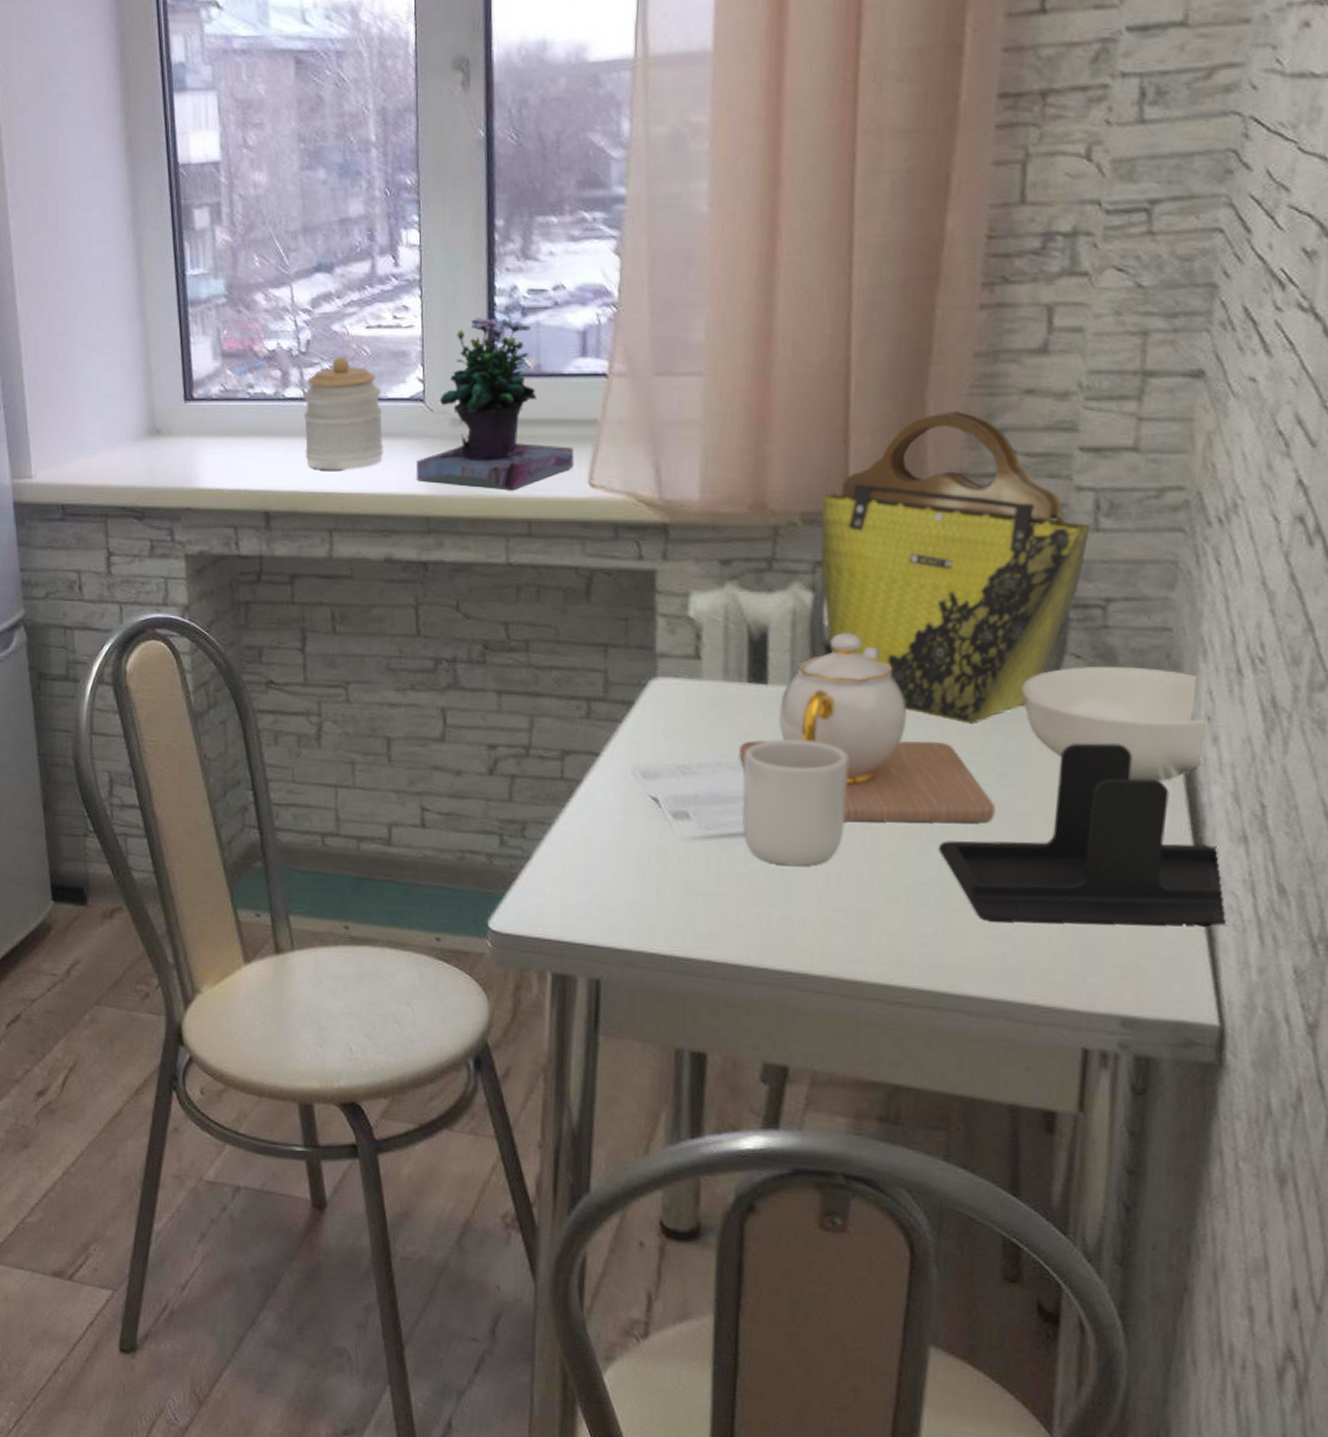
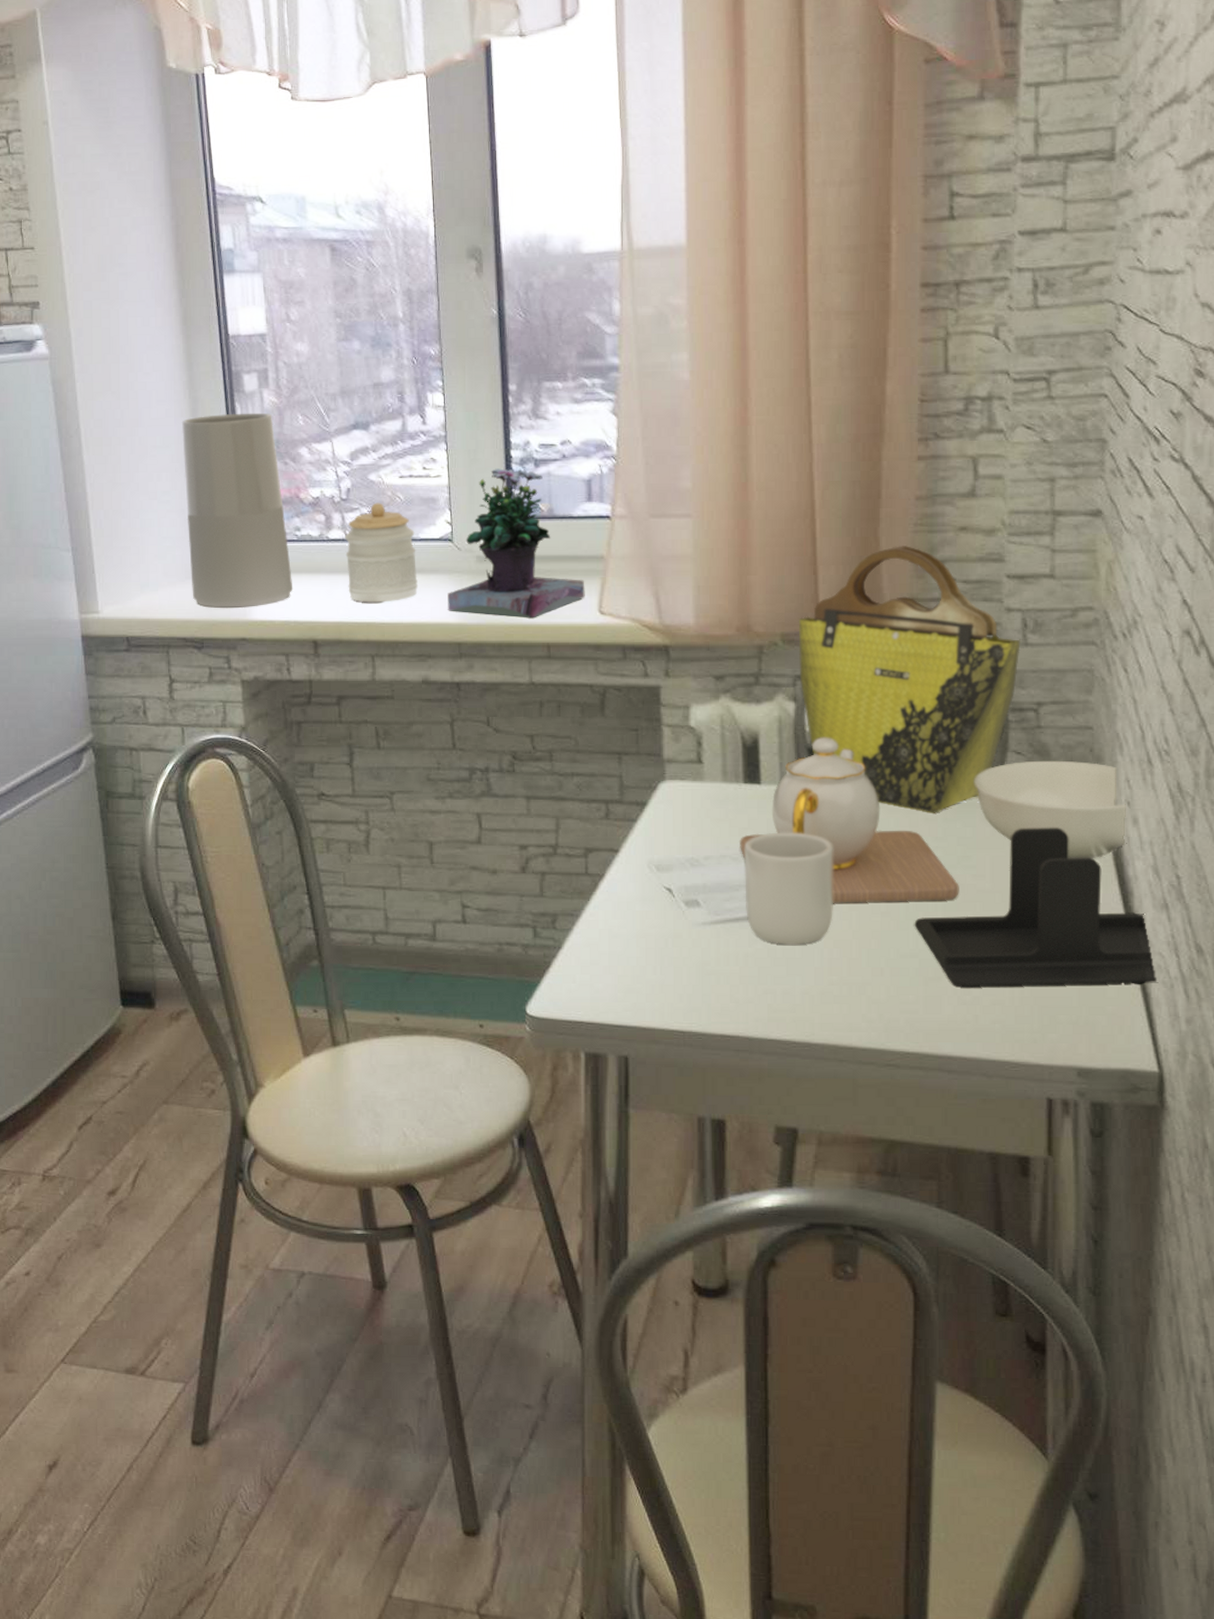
vase: none [125,253,244,475] -> present [182,412,293,609]

